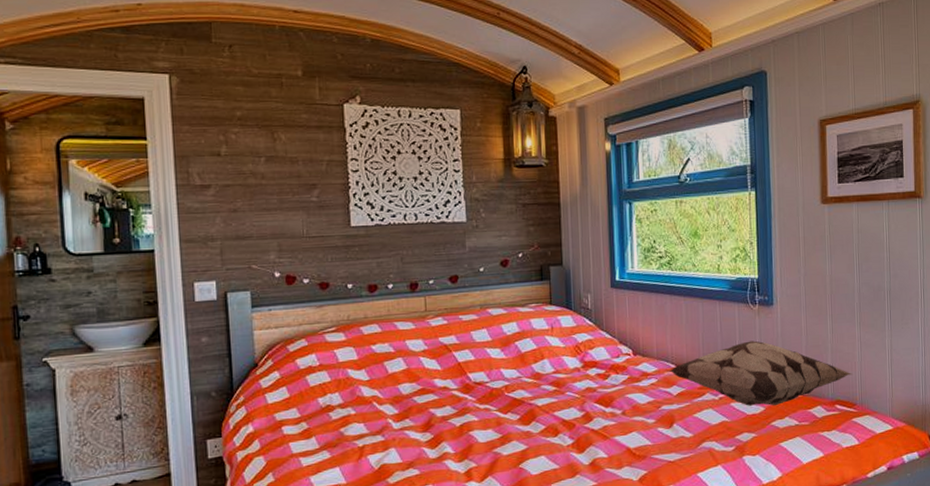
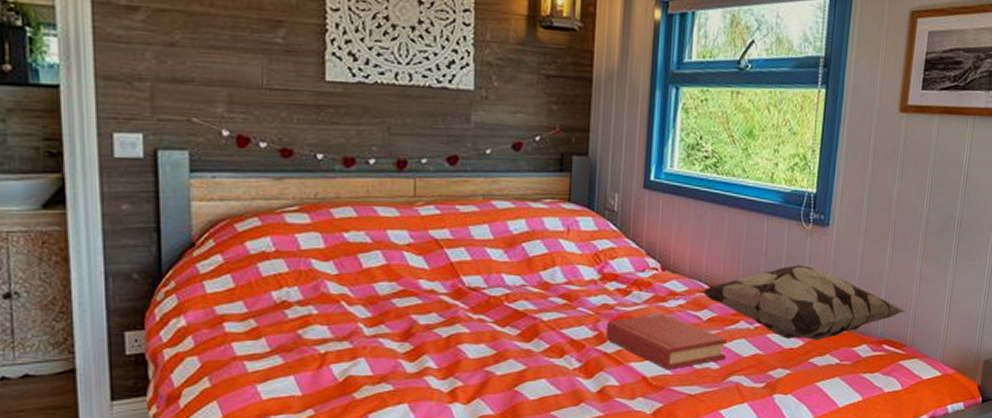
hardback book: none [591,392,697,441] -> present [605,314,727,370]

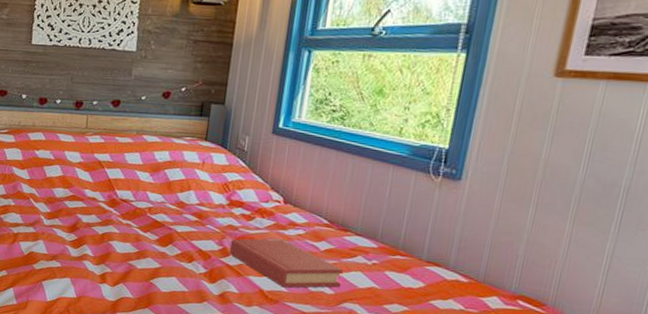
decorative pillow: present [701,265,907,341] -> none [321,212,550,286]

